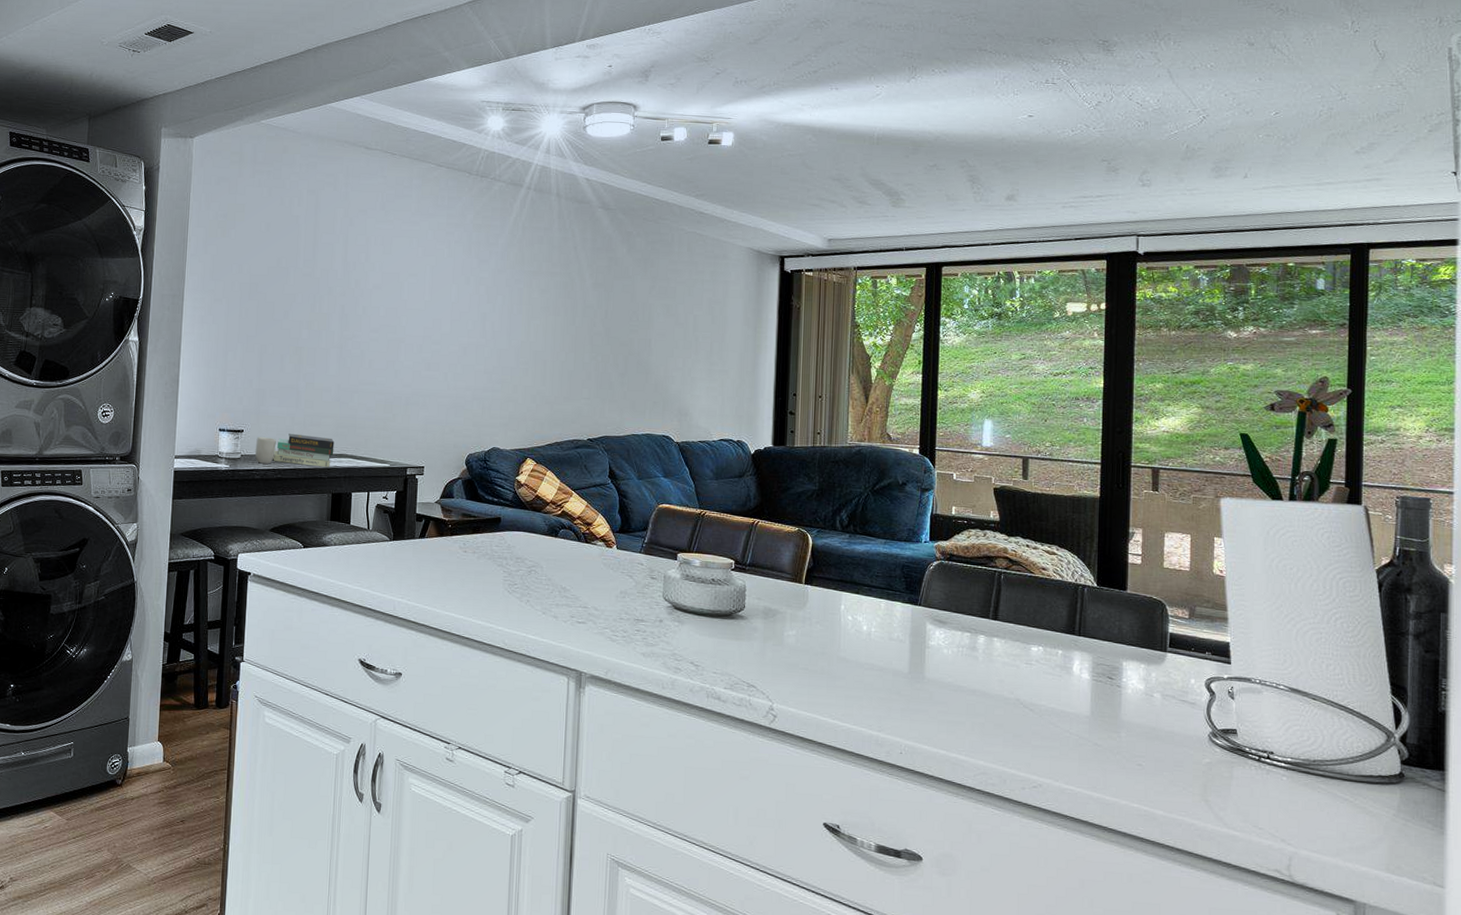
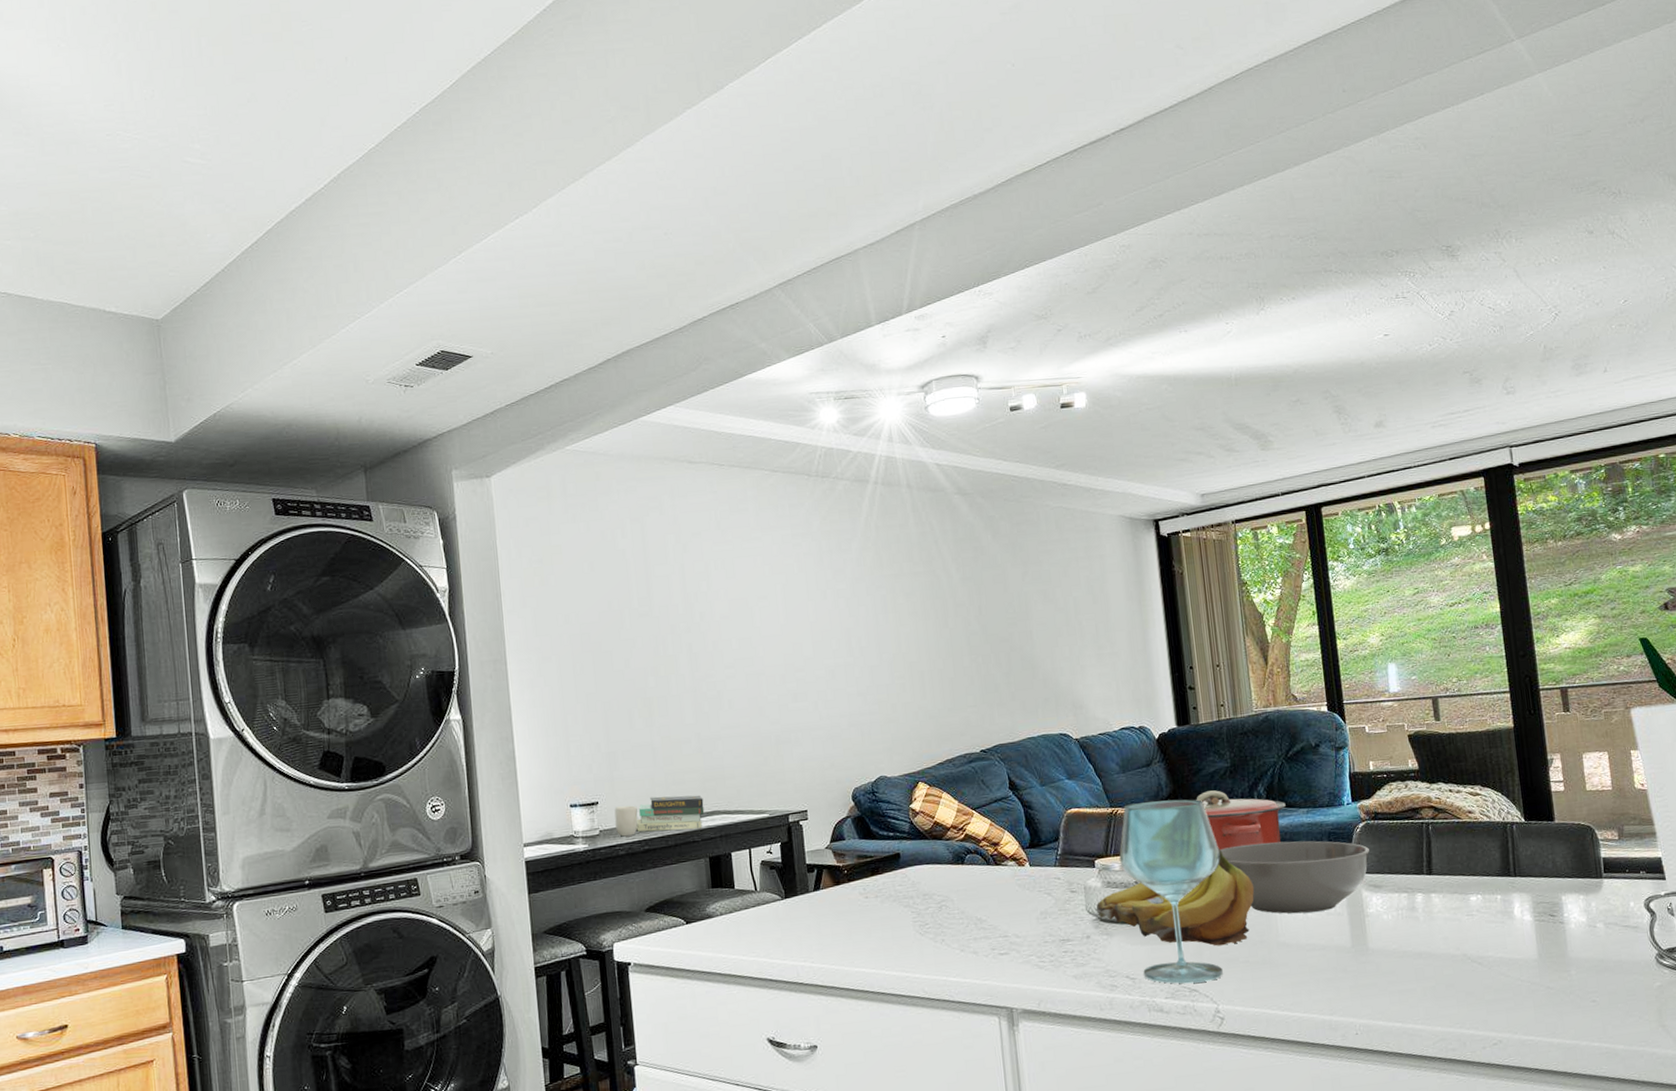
fruit: none [672,562,824,651] -> present [1096,848,1255,946]
wine glass: none [701,508,796,681] -> present [1119,799,1223,984]
casserole: none [781,508,865,567] -> present [1196,790,1286,851]
bowl: none [796,562,939,636] -> present [1220,840,1369,914]

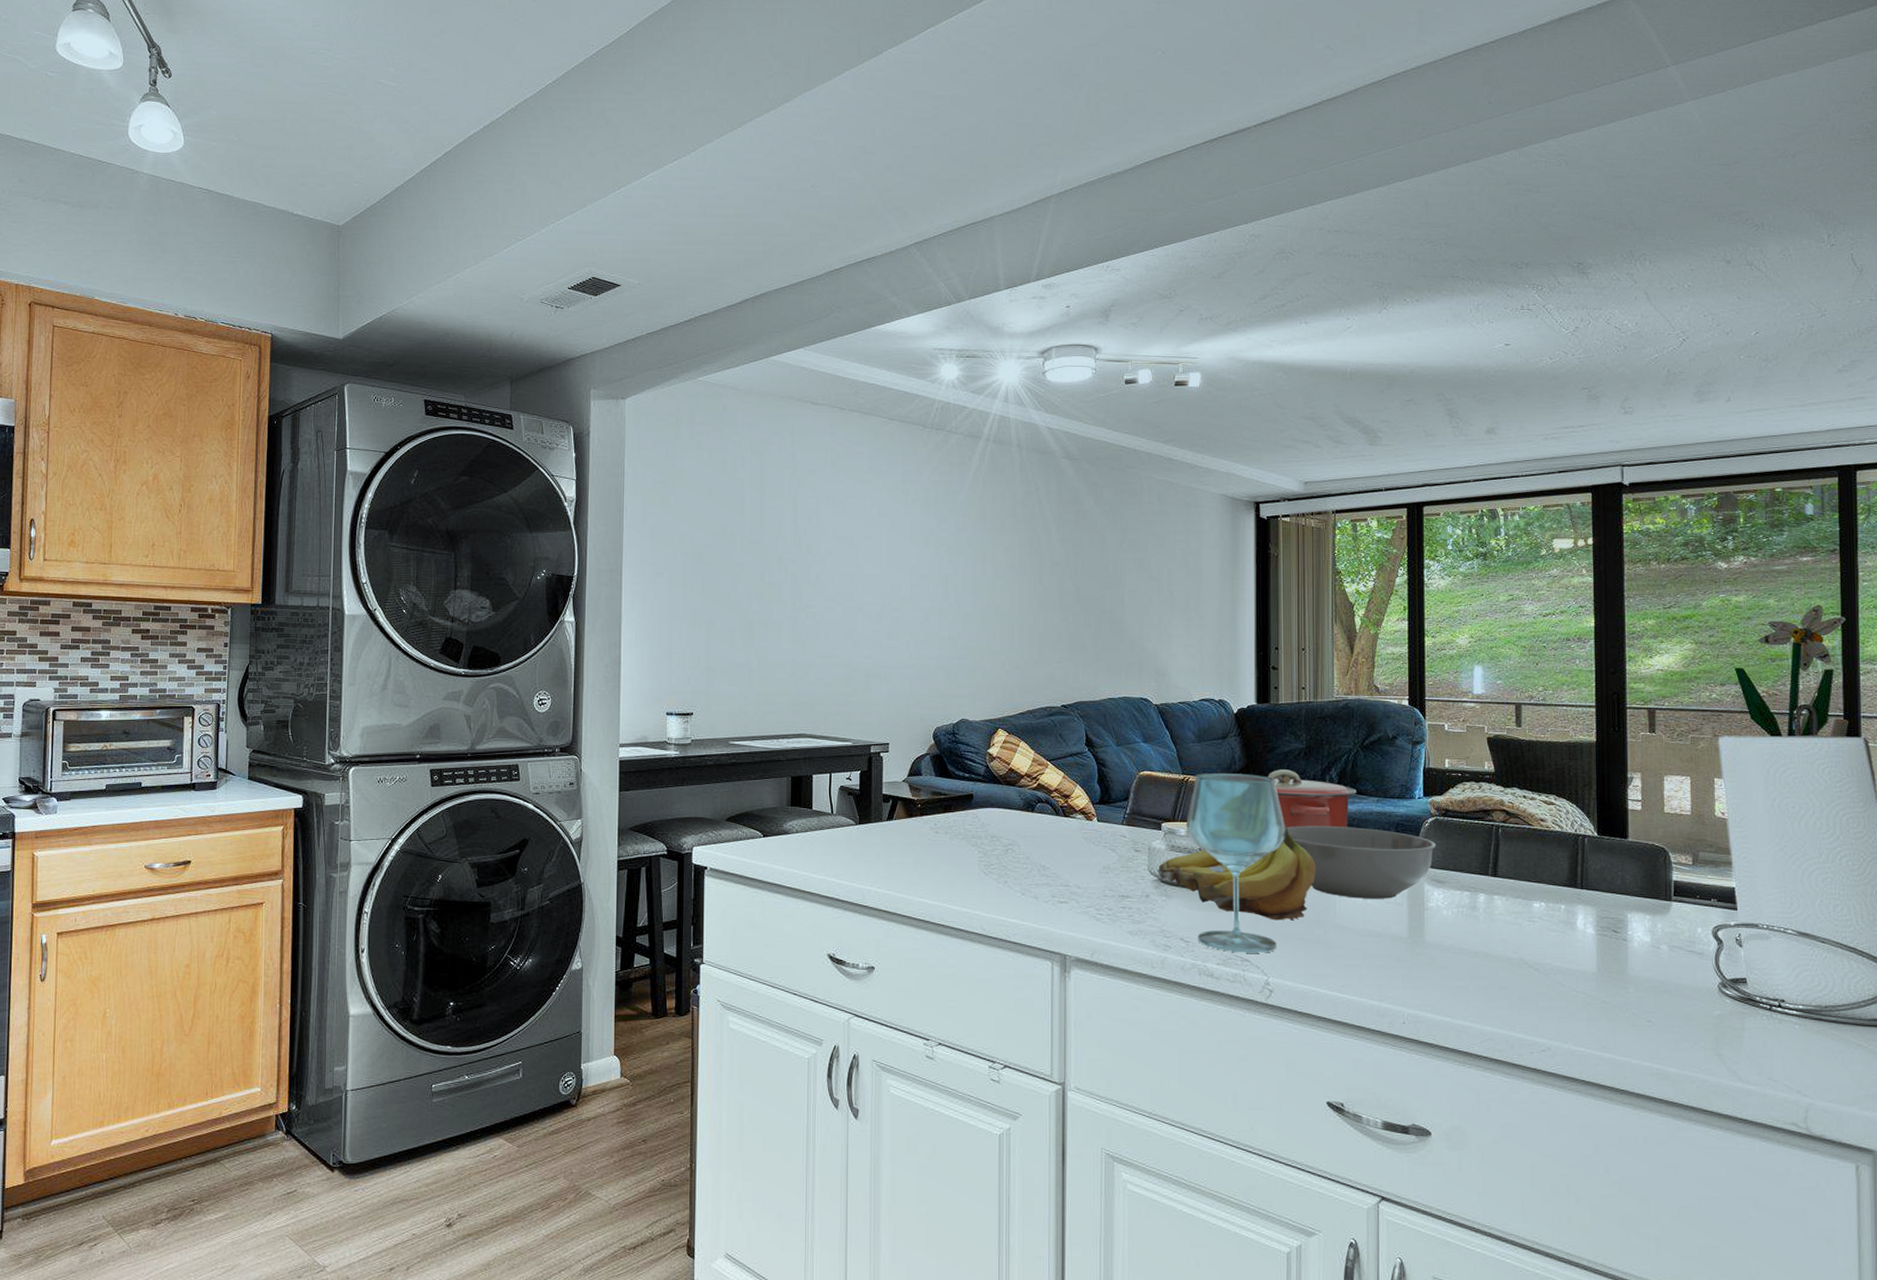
cup: present [614,805,638,837] -> none [707,719,729,748]
books: present [636,795,705,832] -> none [726,714,792,749]

